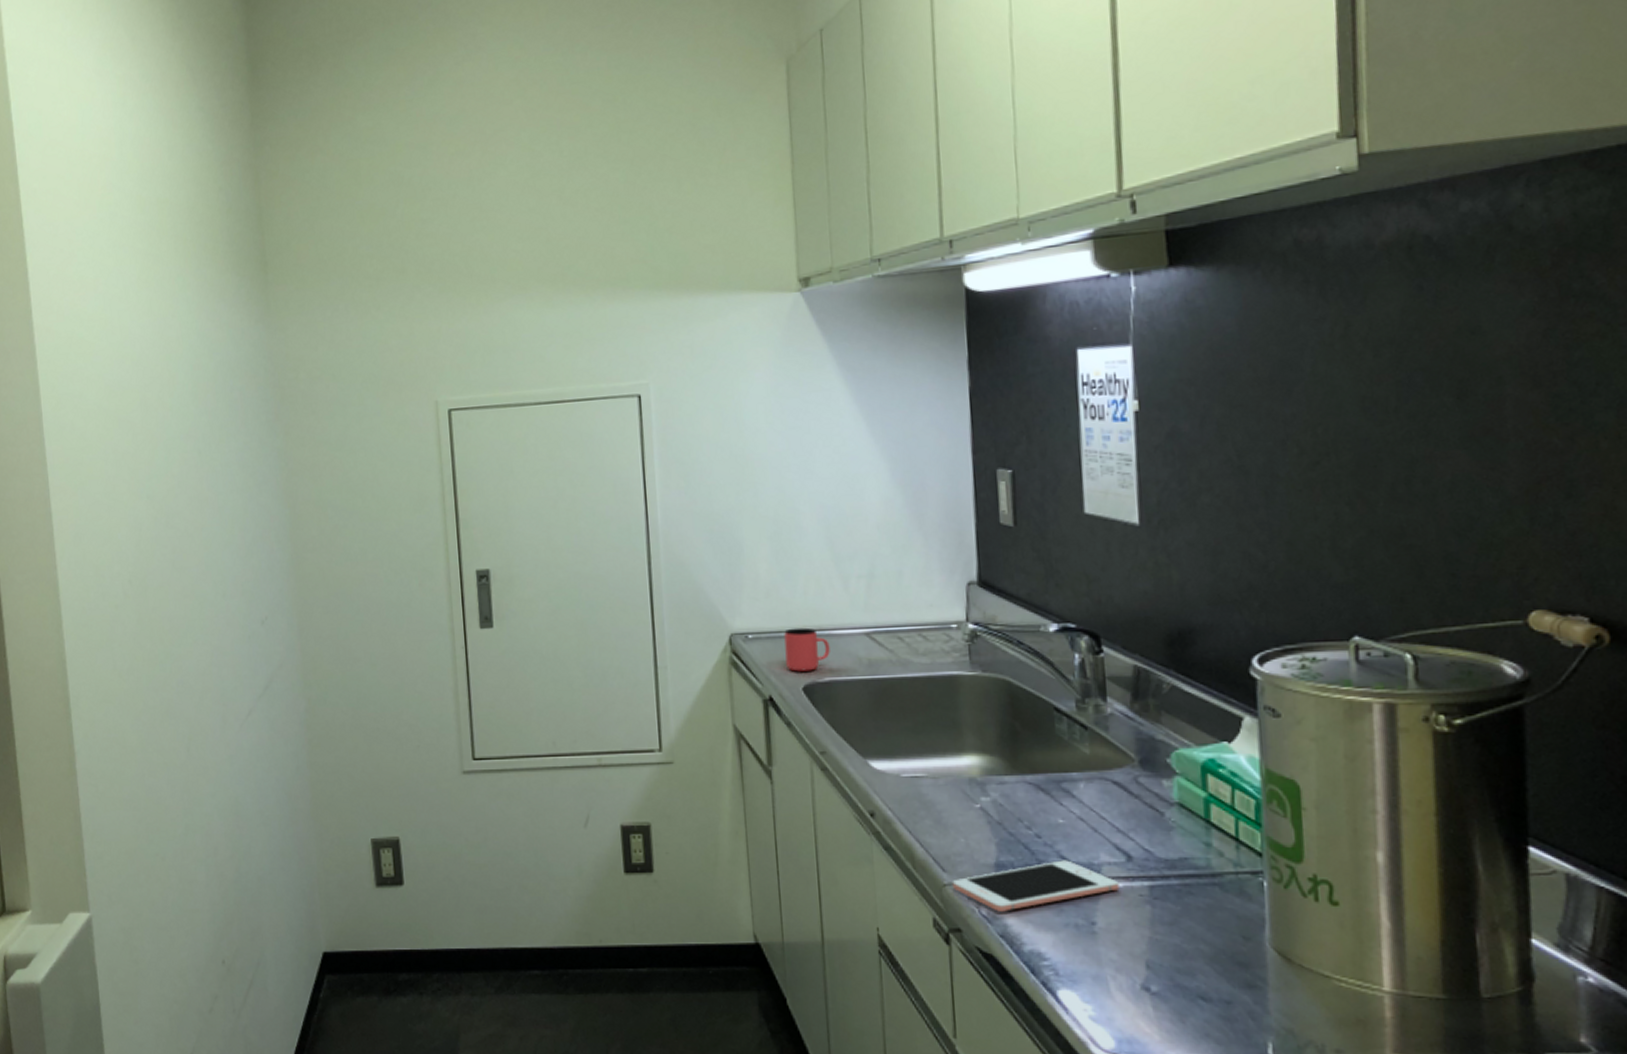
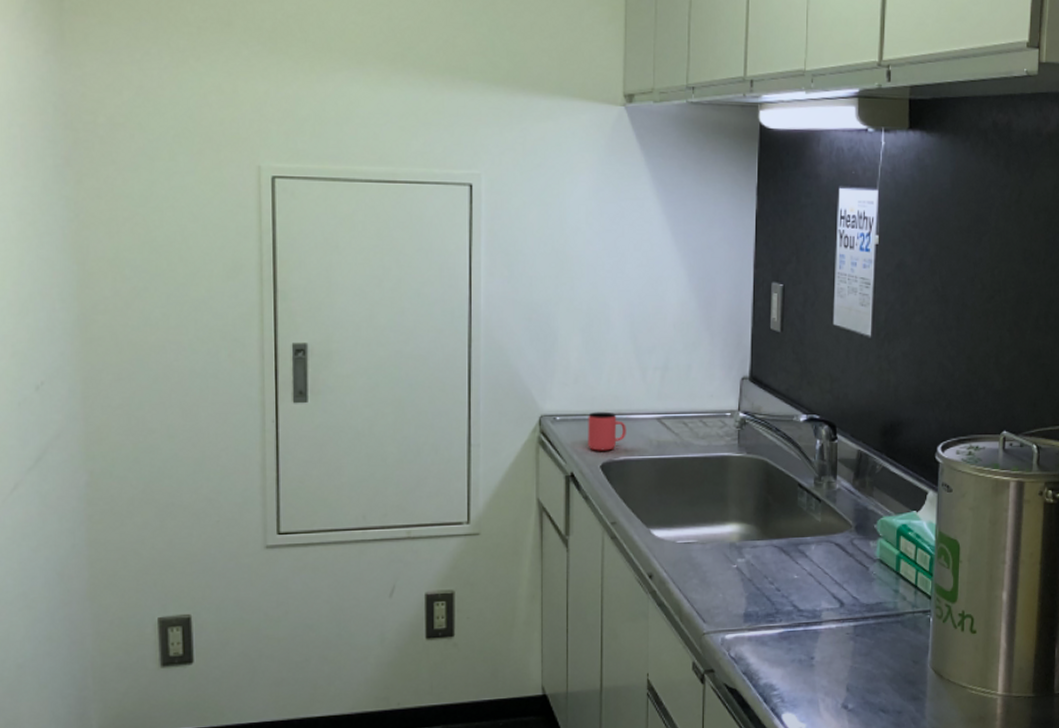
cell phone: present [952,860,1119,912] -> none [710,608,833,653]

